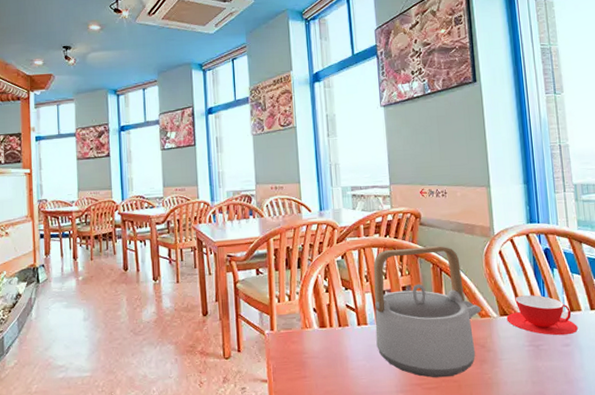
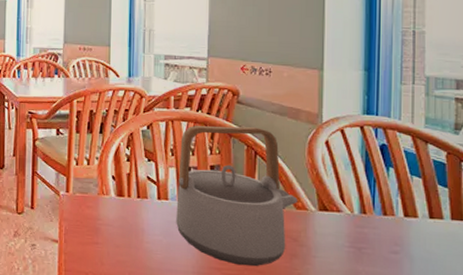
teacup: present [506,295,579,336] -> none [326,192,412,242]

